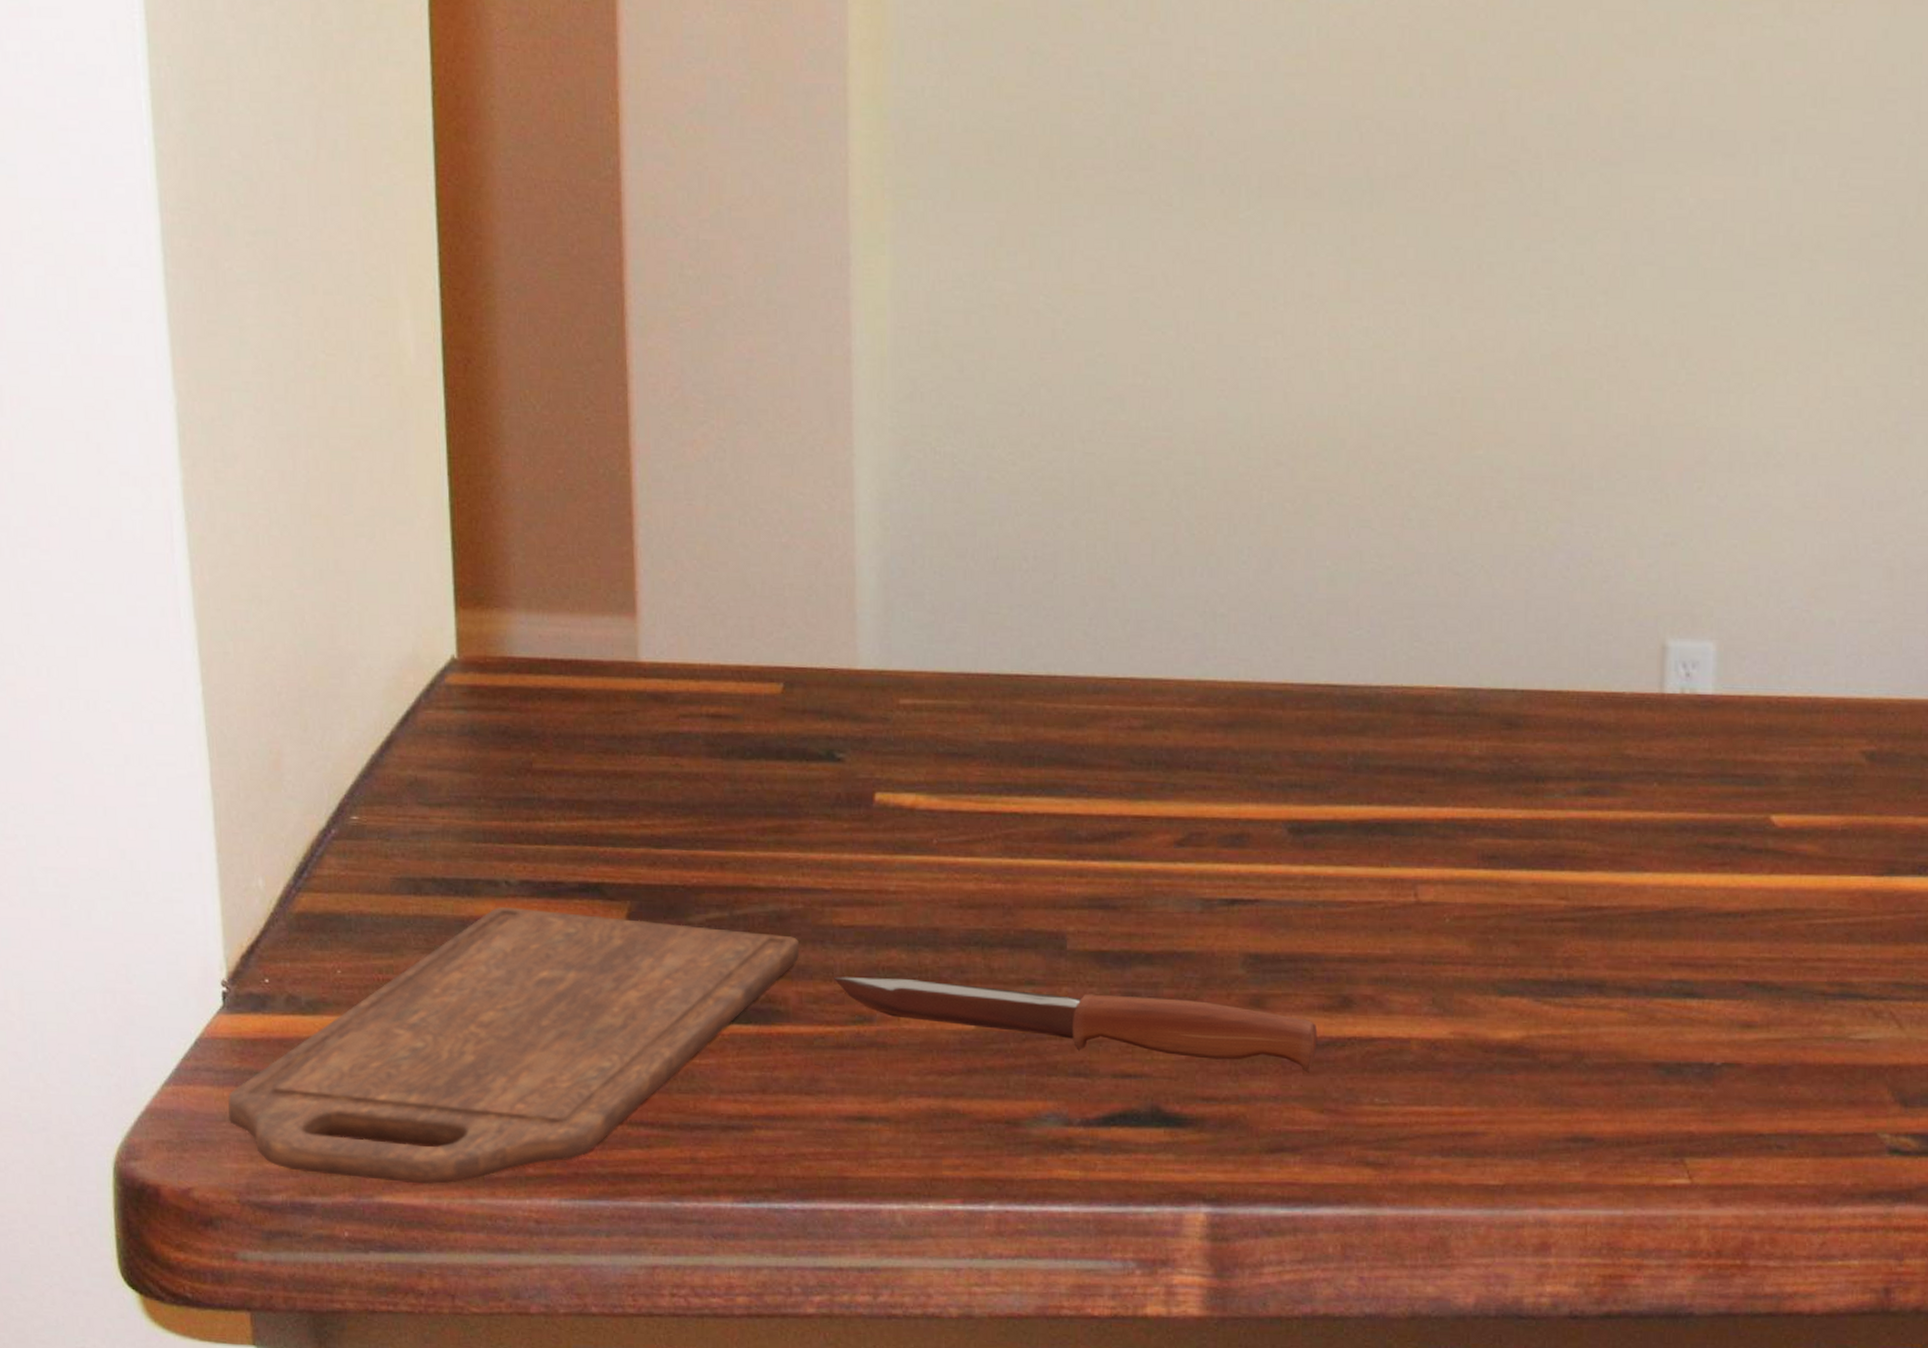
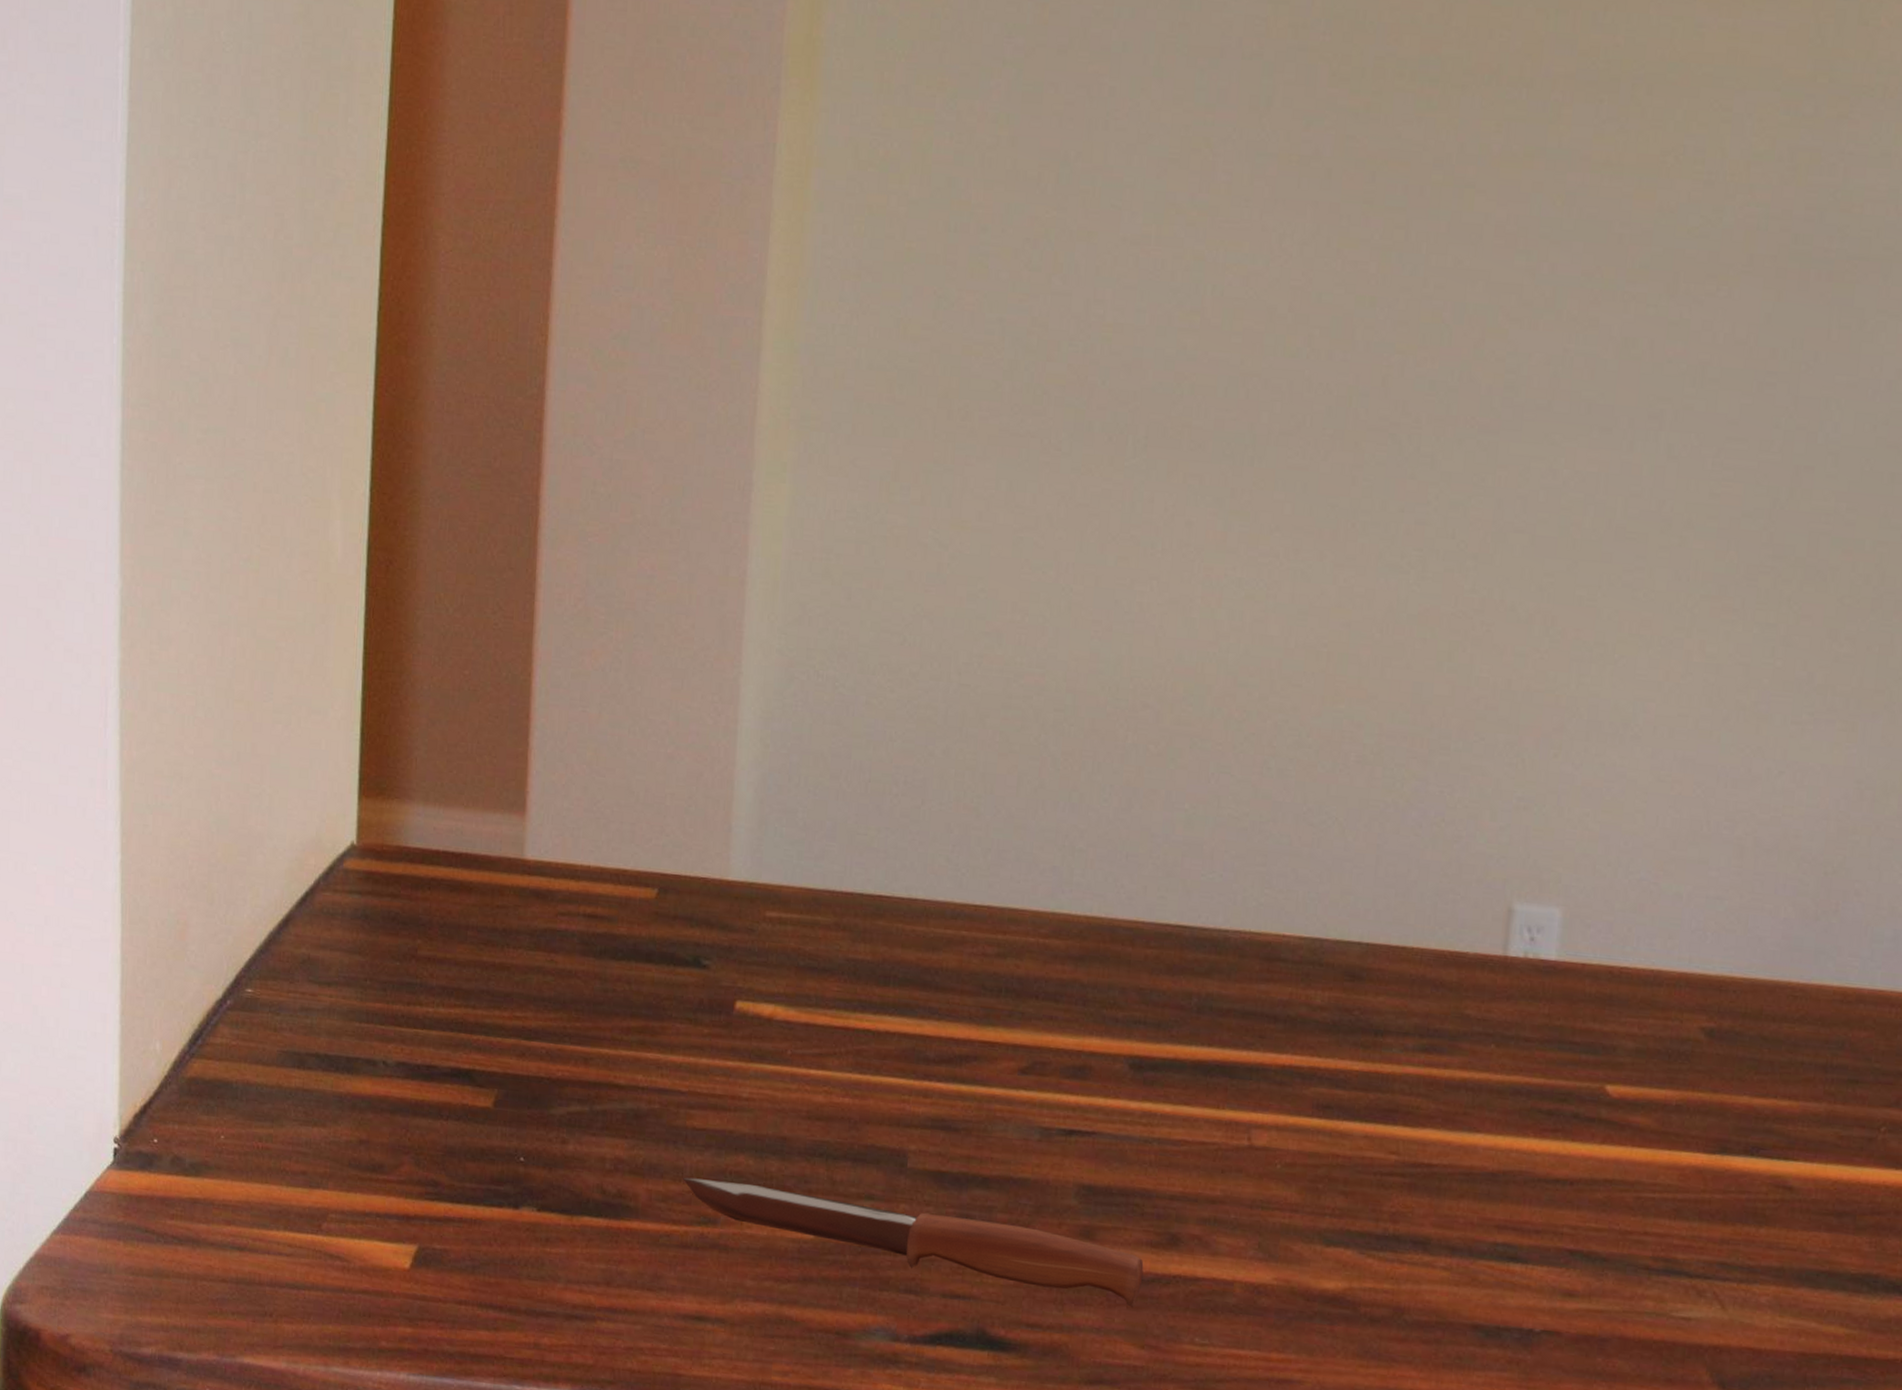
cutting board: present [227,906,799,1185] -> none [108,1085,653,1349]

